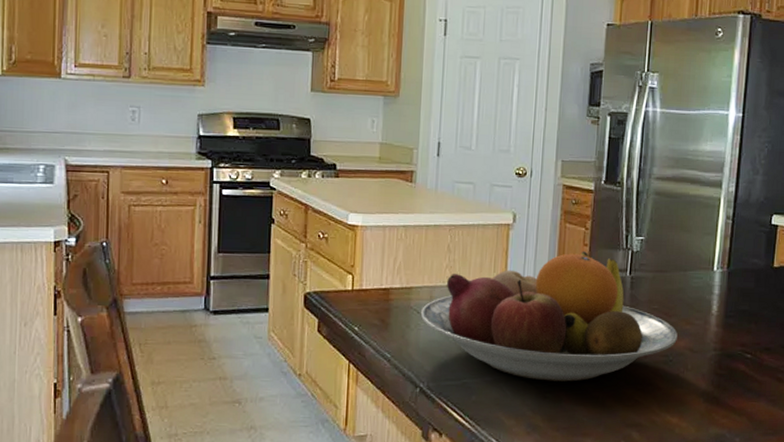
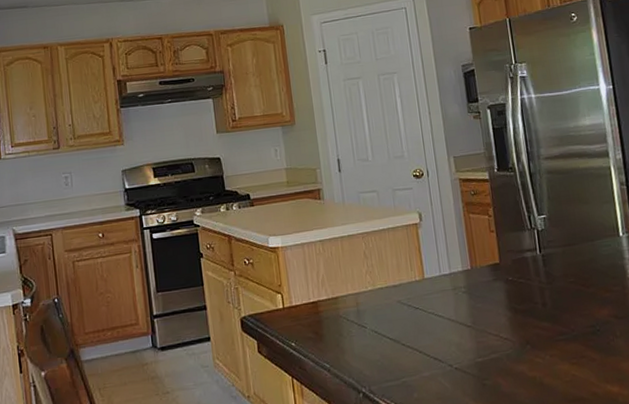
fruit bowl: present [420,251,678,382] -> none [349,237,600,369]

